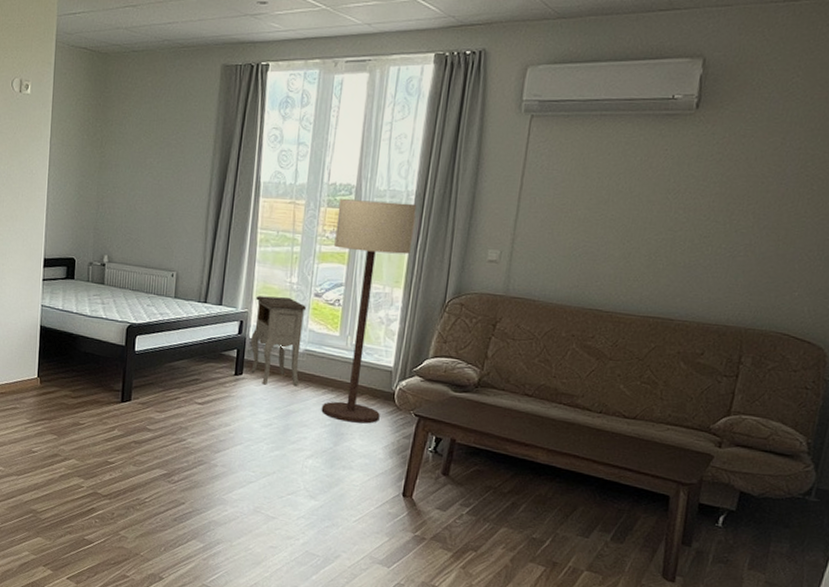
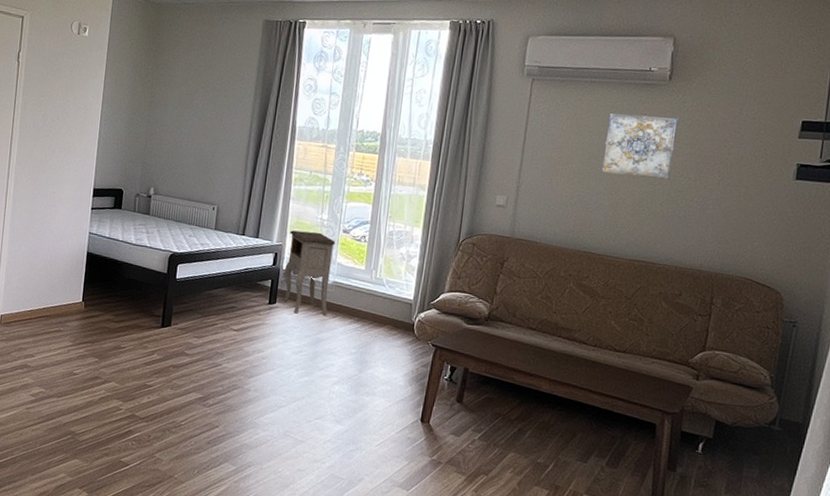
floor lamp: present [321,199,417,424] -> none [347,145,434,353]
wall art: none [612,151,707,224] -> present [601,113,679,180]

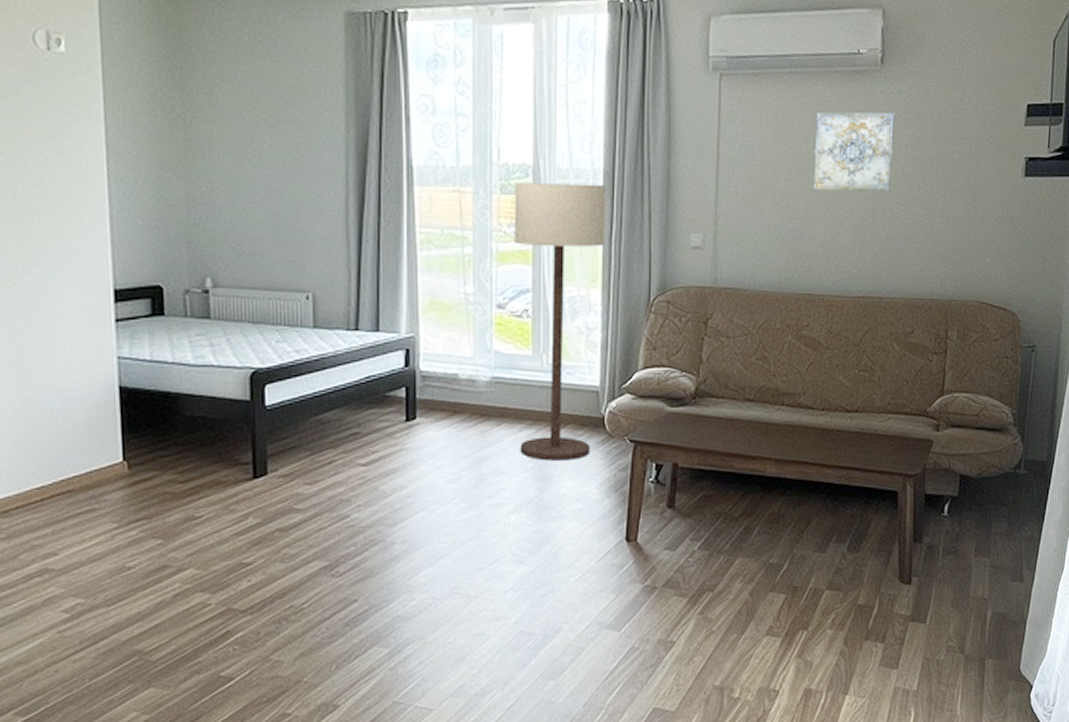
nightstand: present [284,230,335,316] -> none [422,314,490,429]
floor lamp: none [347,145,434,353] -> present [514,183,606,461]

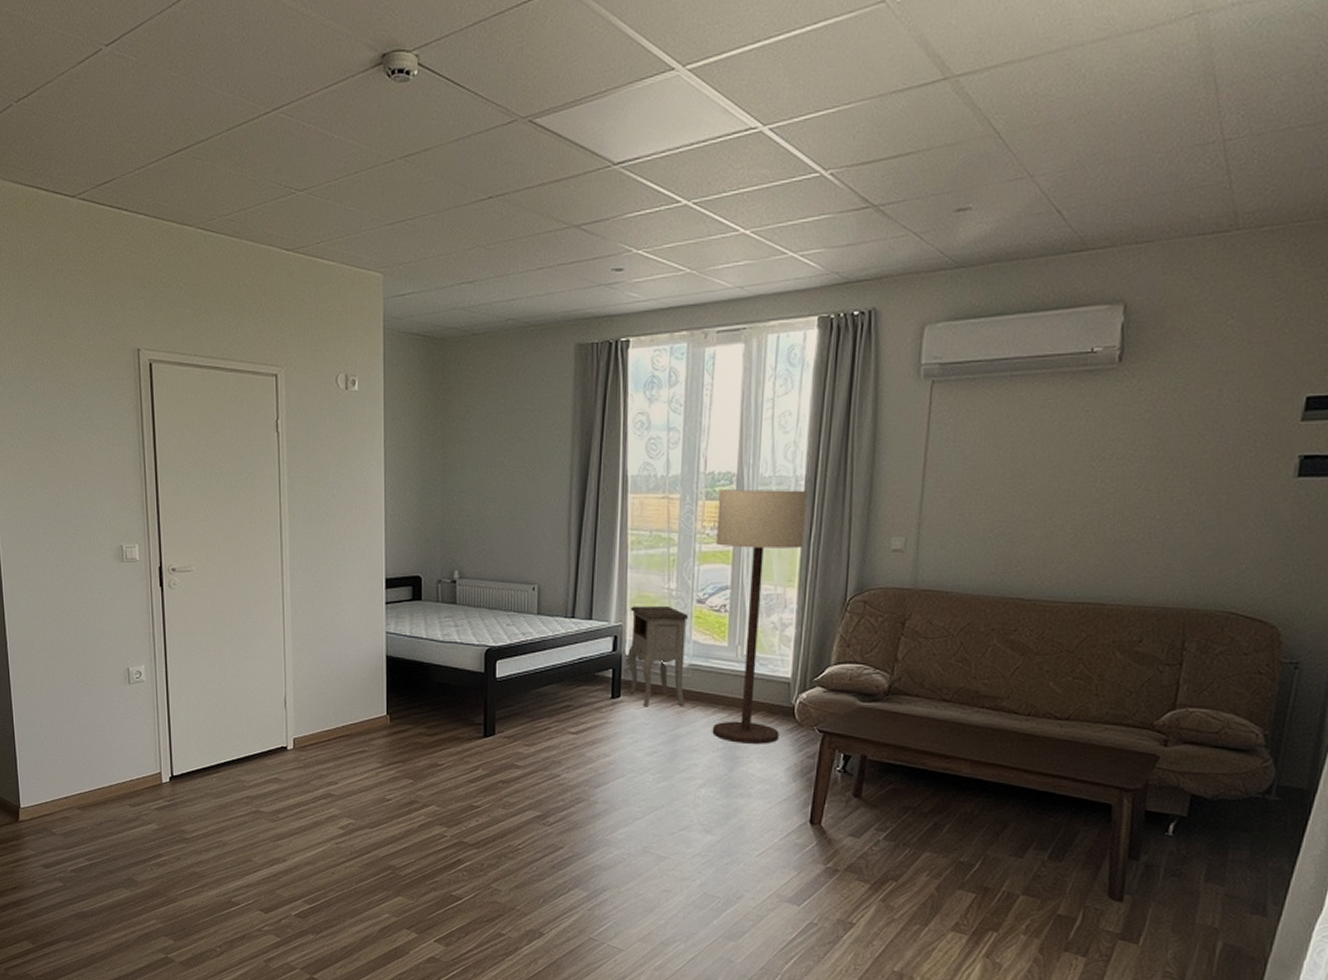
nightstand: none [422,314,490,429] -> present [628,606,688,707]
wall art: present [813,112,896,191] -> none [1030,413,1134,494]

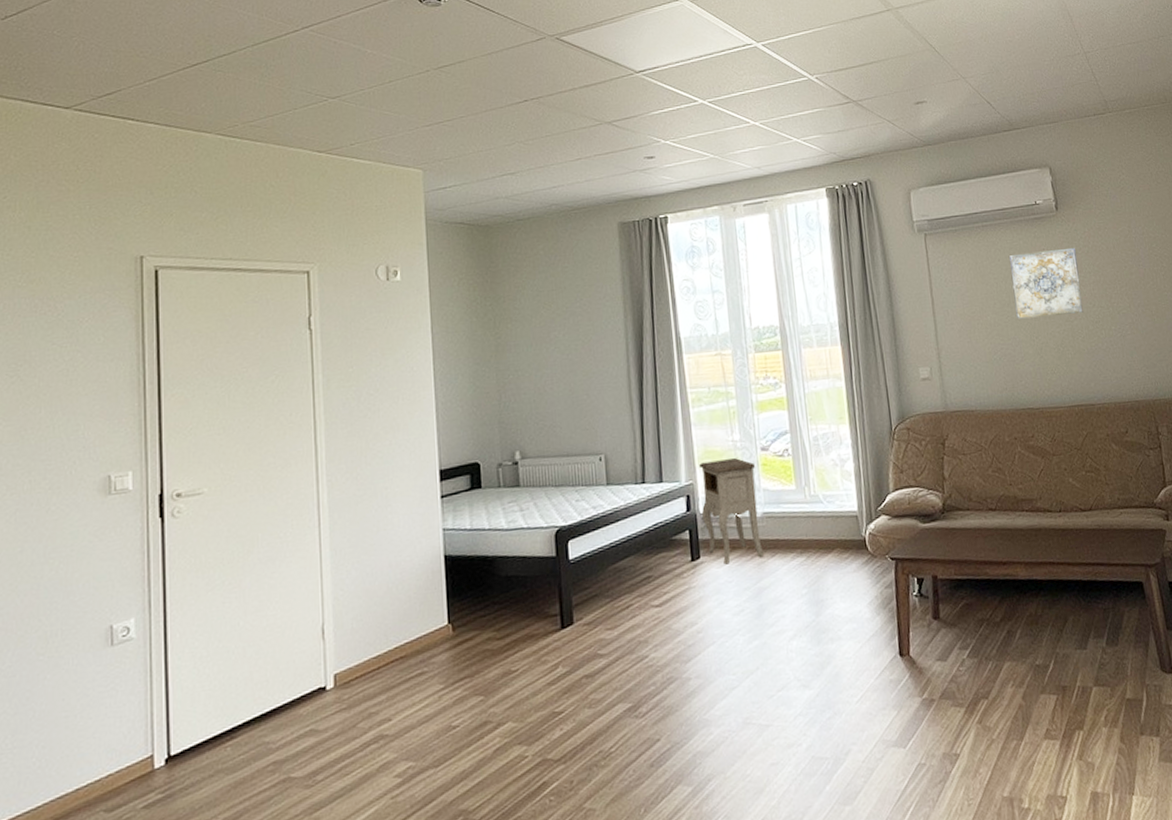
floor lamp: present [712,490,808,744] -> none [765,335,857,586]
wall art: none [1030,413,1134,494] -> present [1009,248,1083,319]

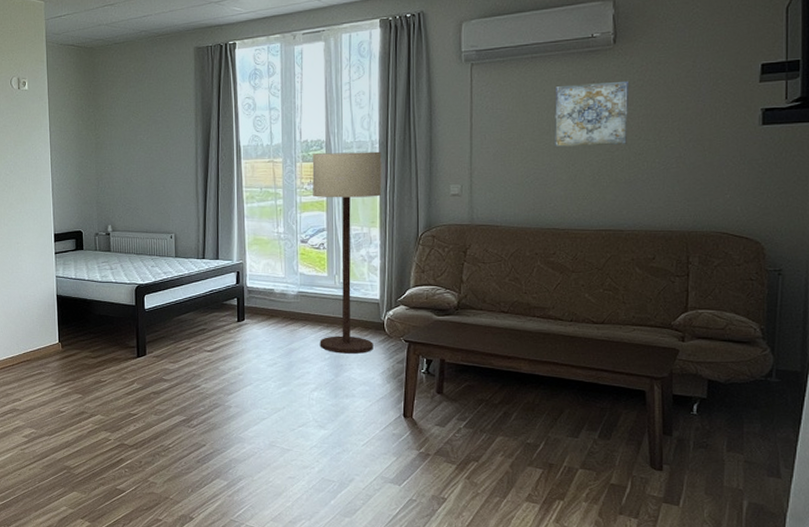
nightstand: present [699,458,765,565] -> none [248,247,297,328]
floor lamp: none [765,335,857,586] -> present [312,151,382,353]

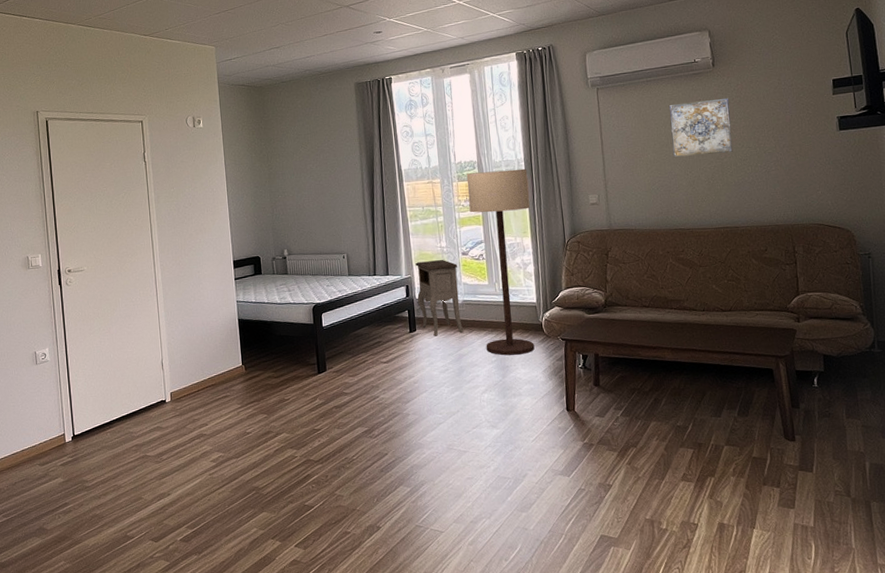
nightstand: none [248,247,297,328] -> present [416,260,464,336]

